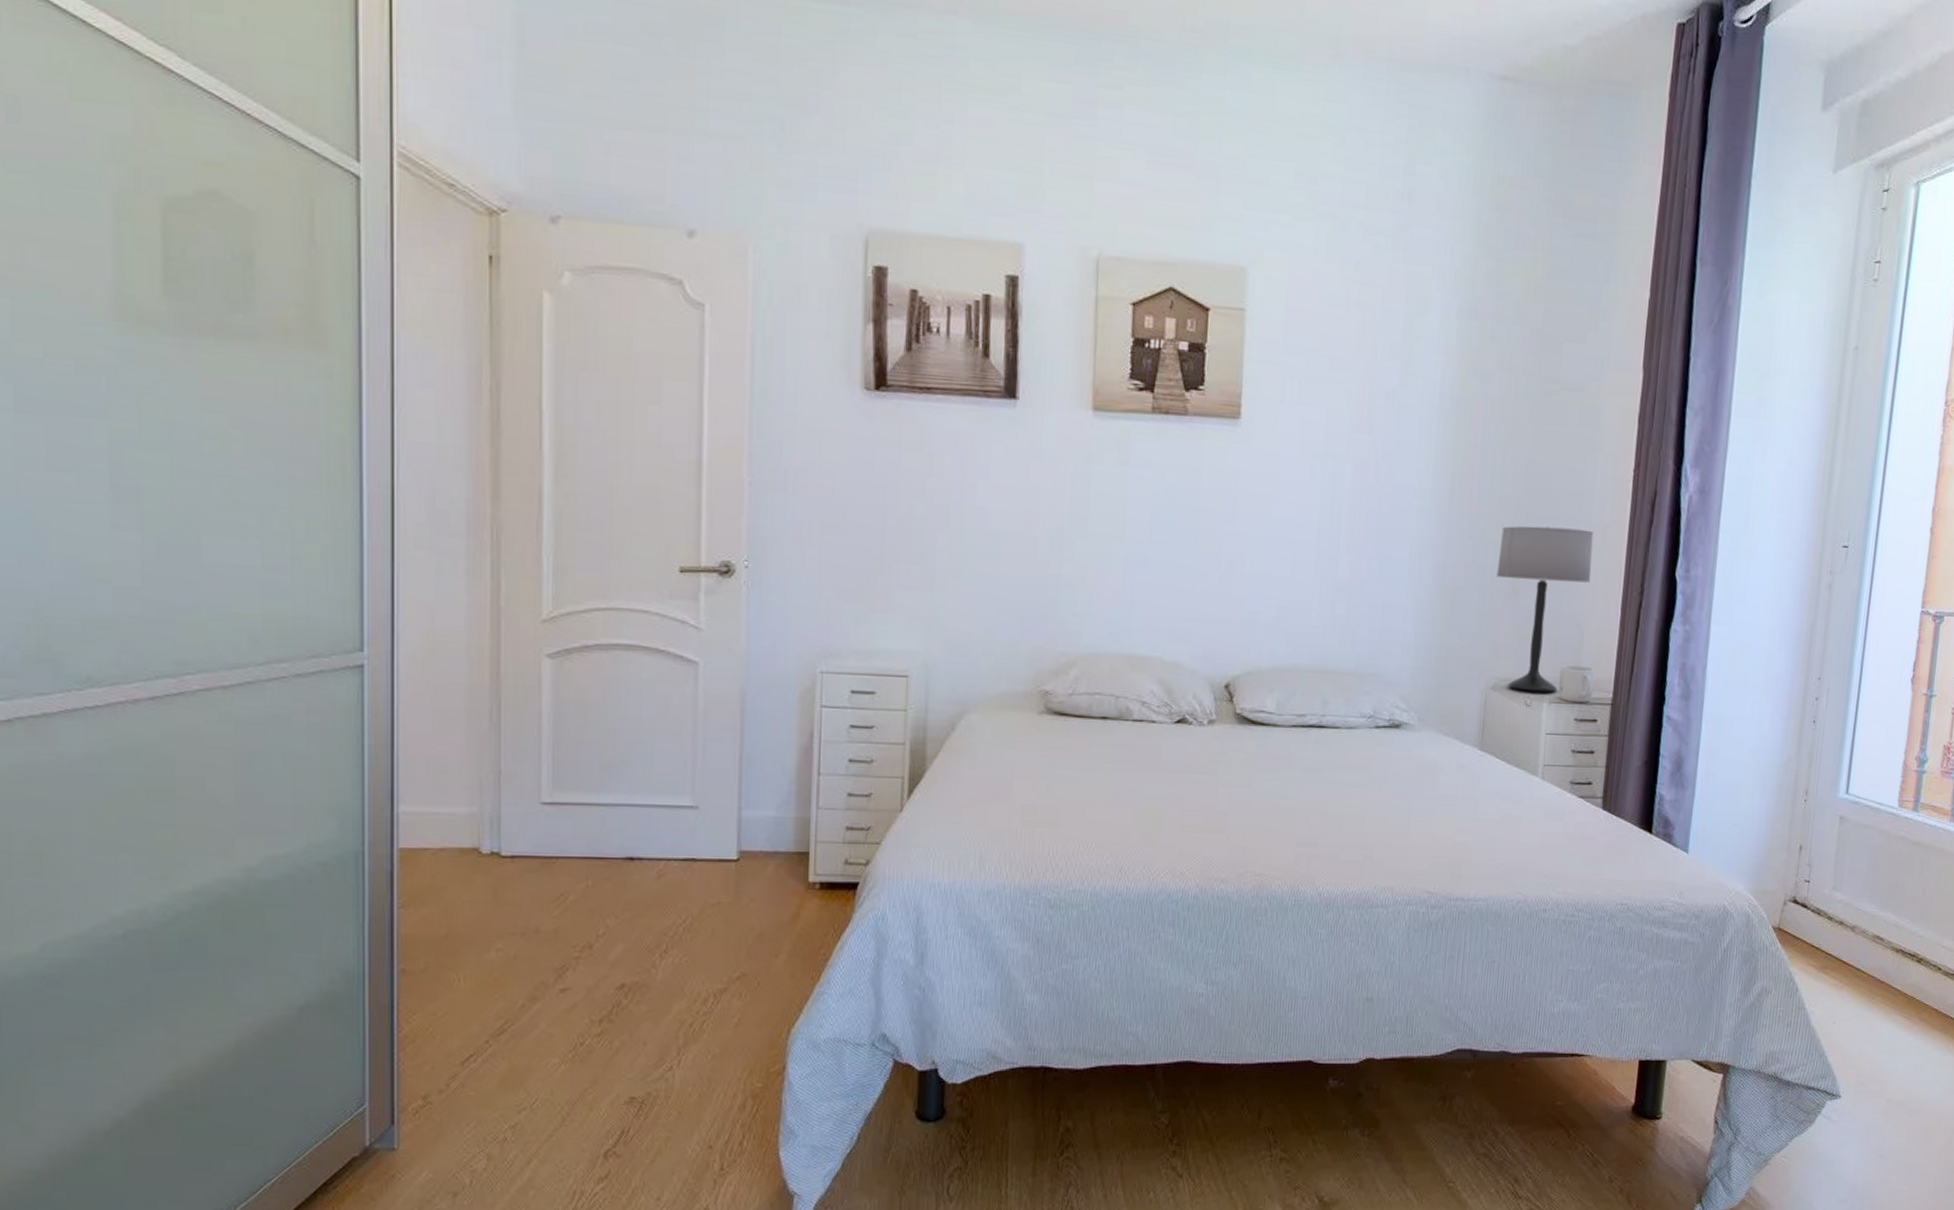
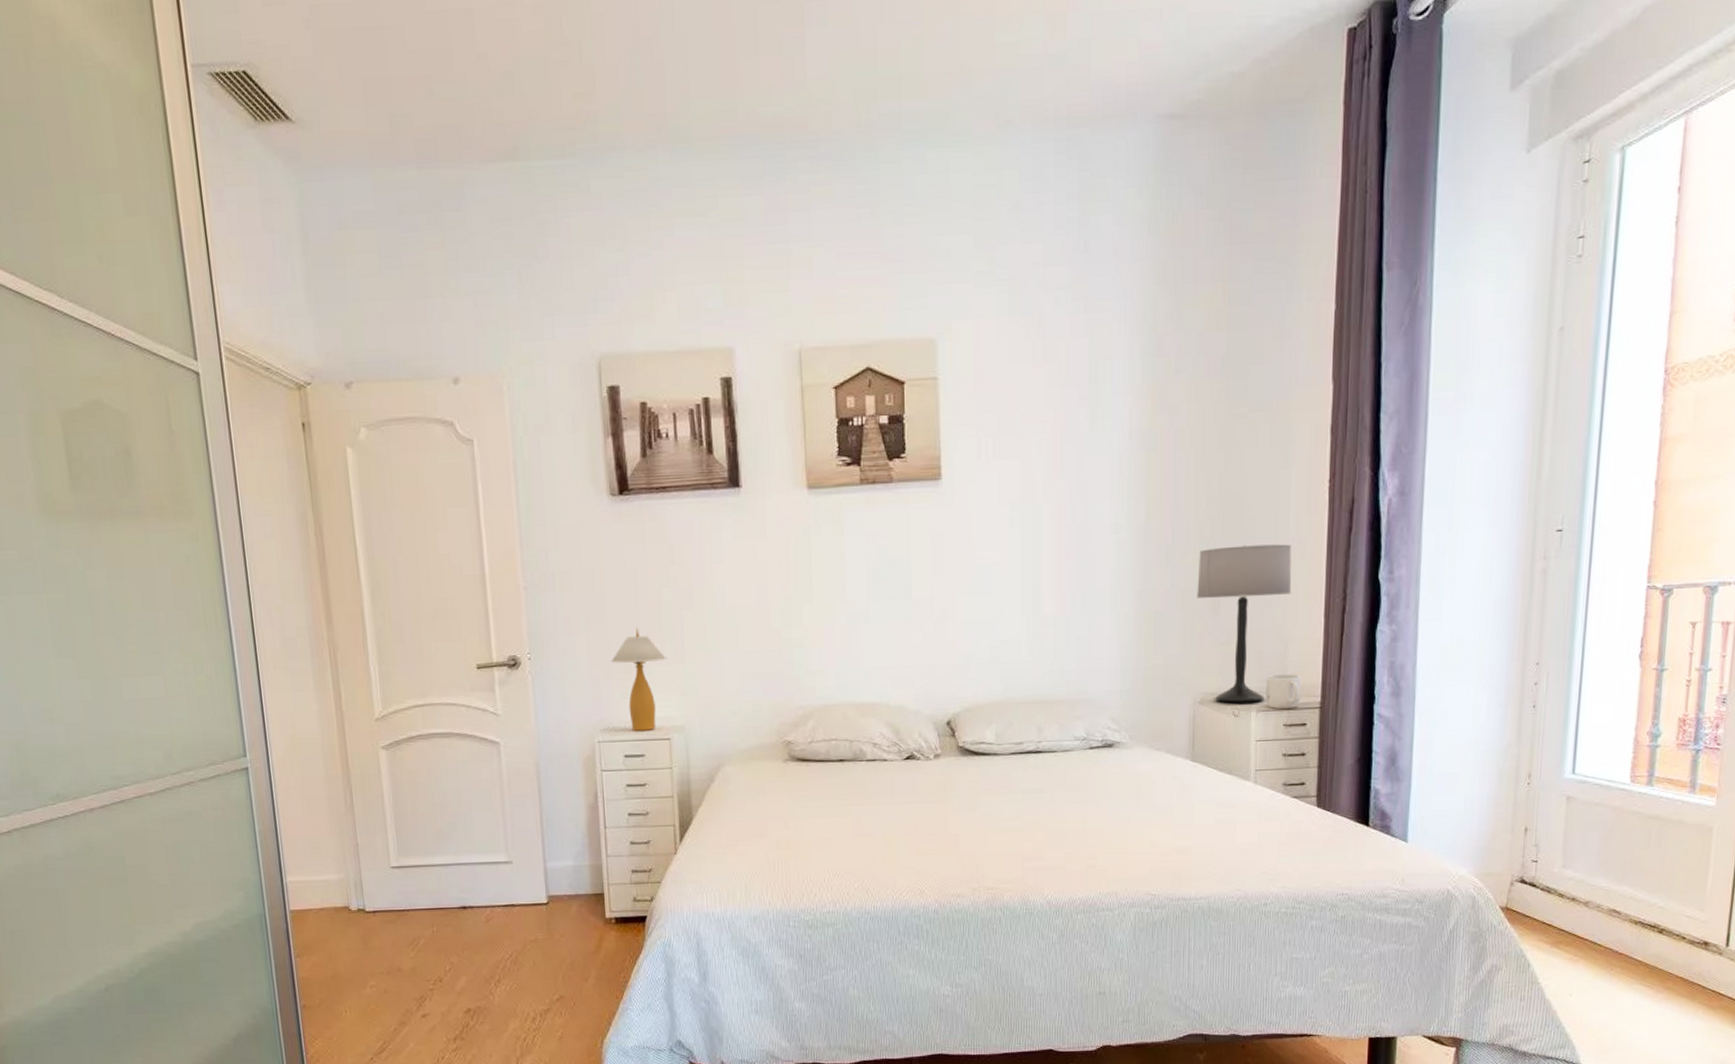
table lamp: none [846,544,914,664] -> present [611,628,668,731]

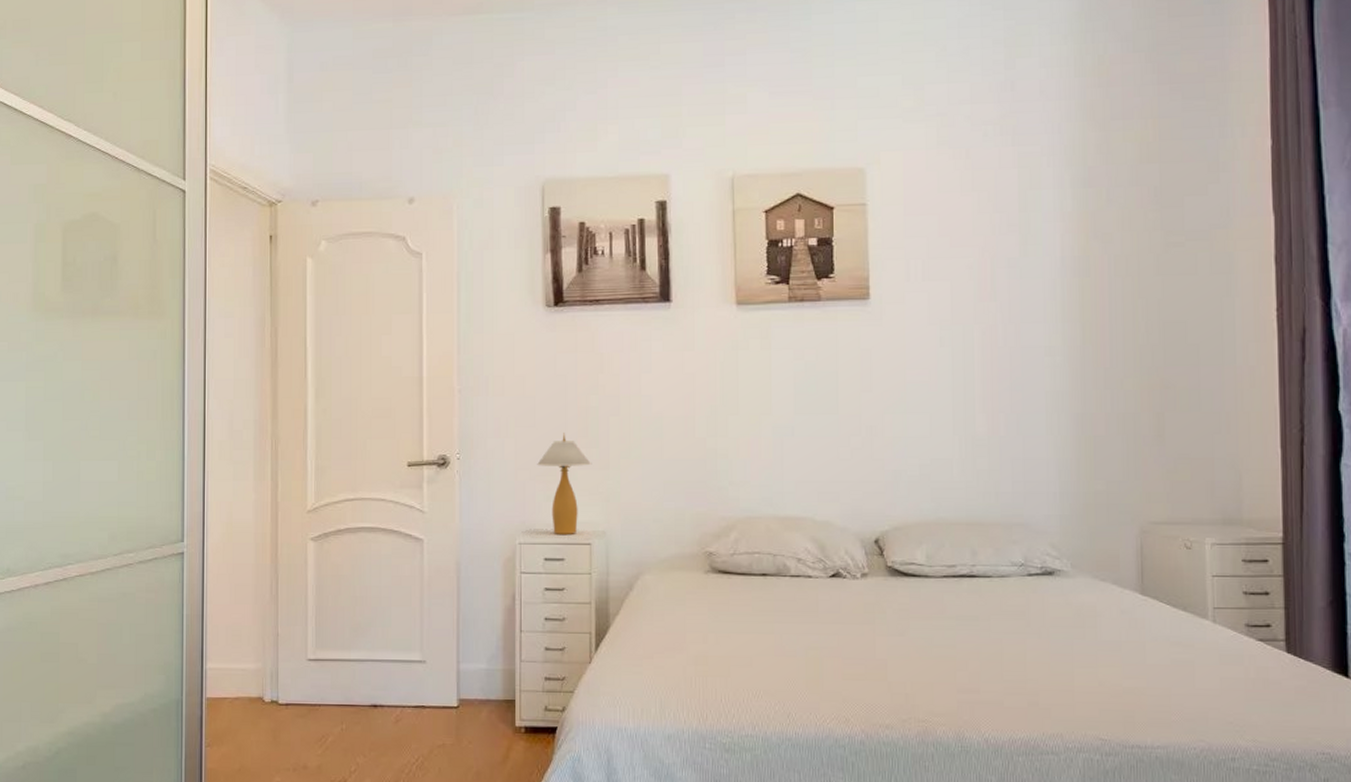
table lamp: present [1197,544,1292,702] -> none [1139,370,1243,534]
mug: present [1266,673,1302,710] -> none [1220,505,1260,544]

